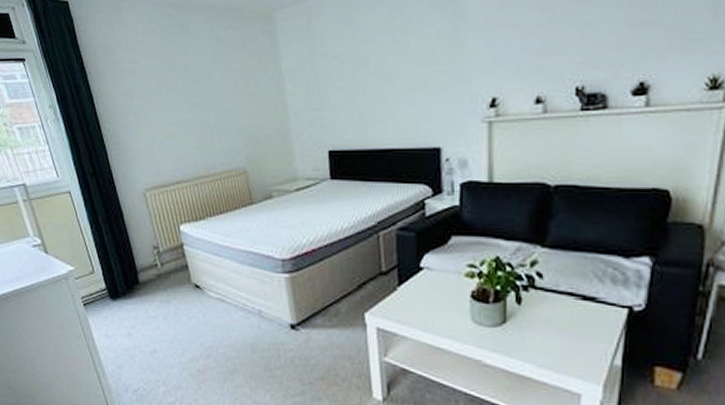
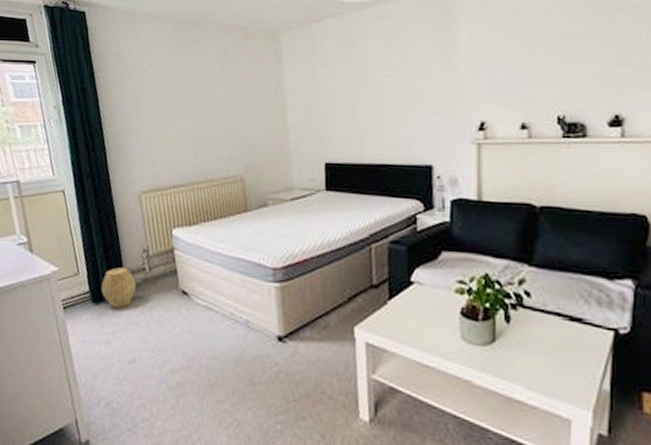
woven basket: none [116,263,150,303] -> present [100,266,136,308]

